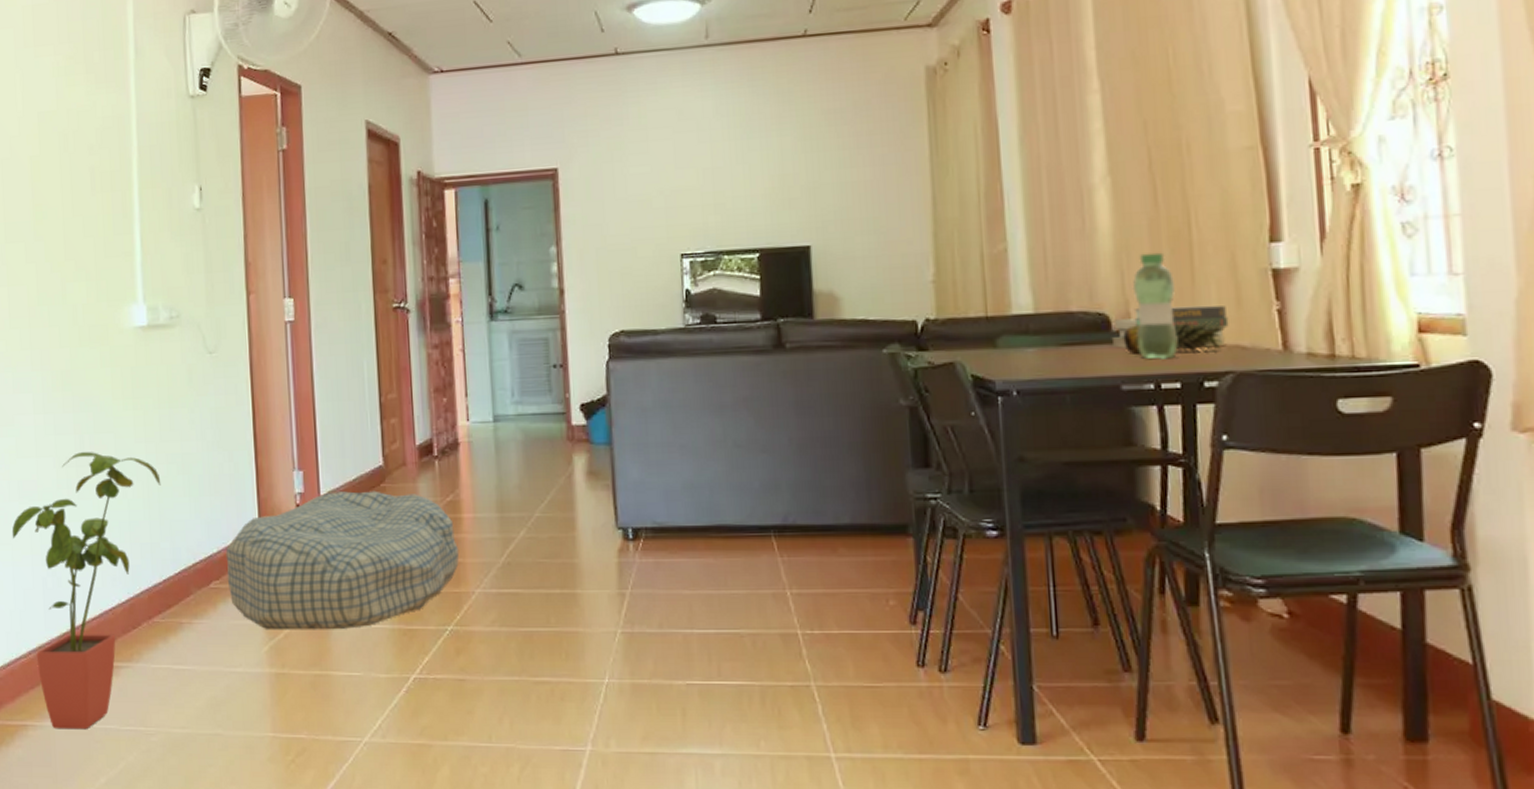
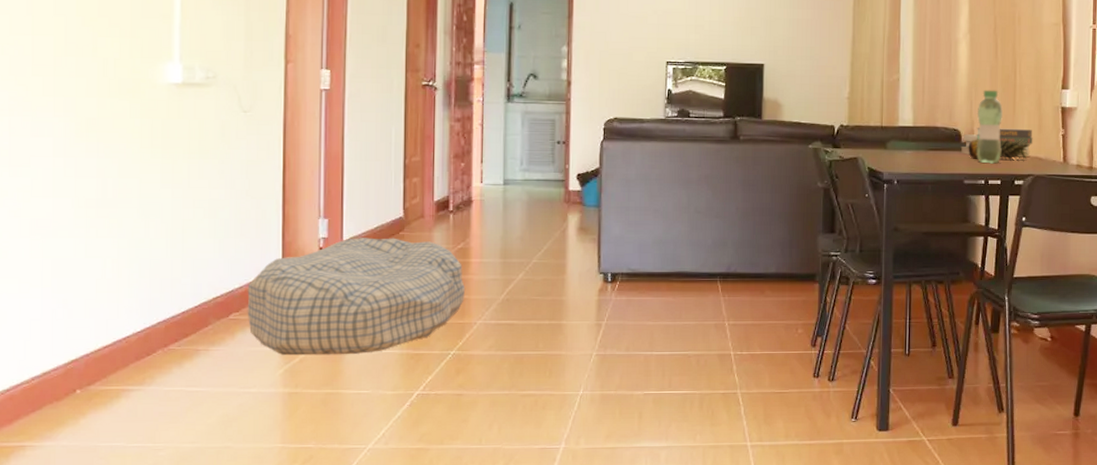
house plant: present [11,452,161,730] -> none [20,194,186,449]

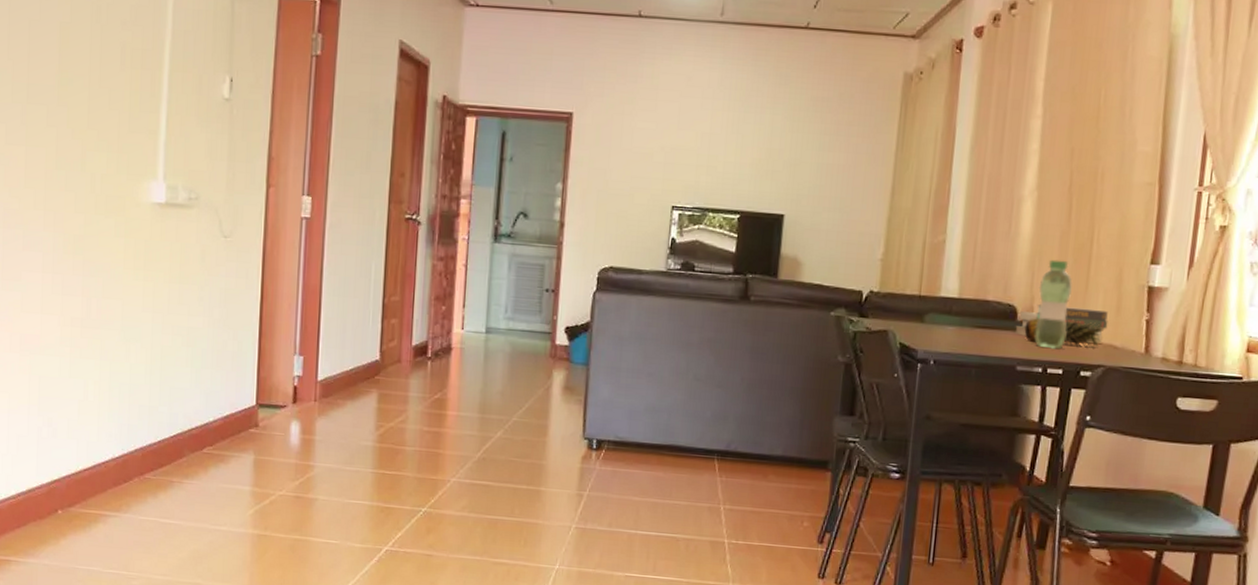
dog bed: present [247,238,466,356] -> none [220,378,441,502]

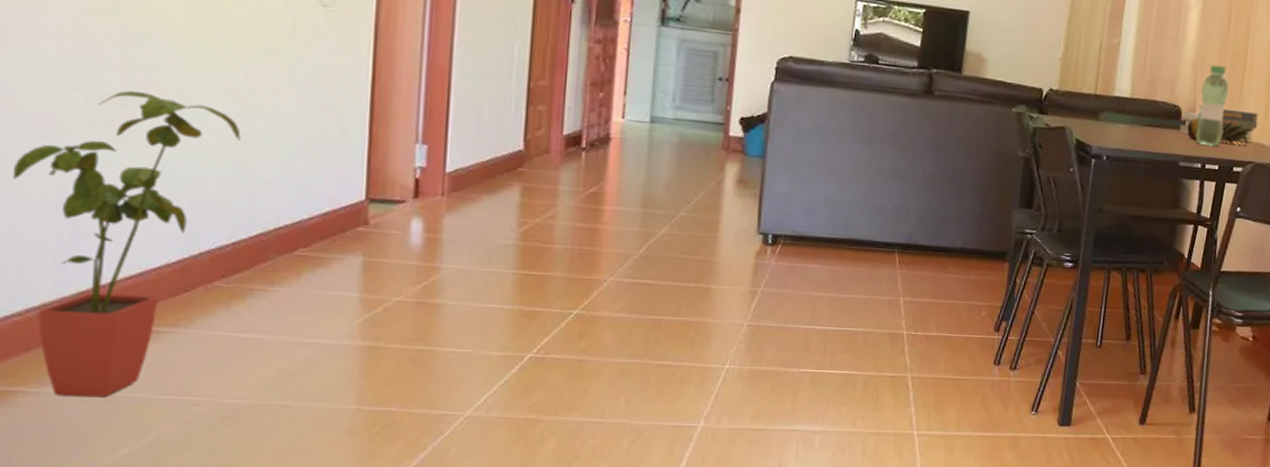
house plant: none [10,314,165,569] -> present [12,91,241,398]

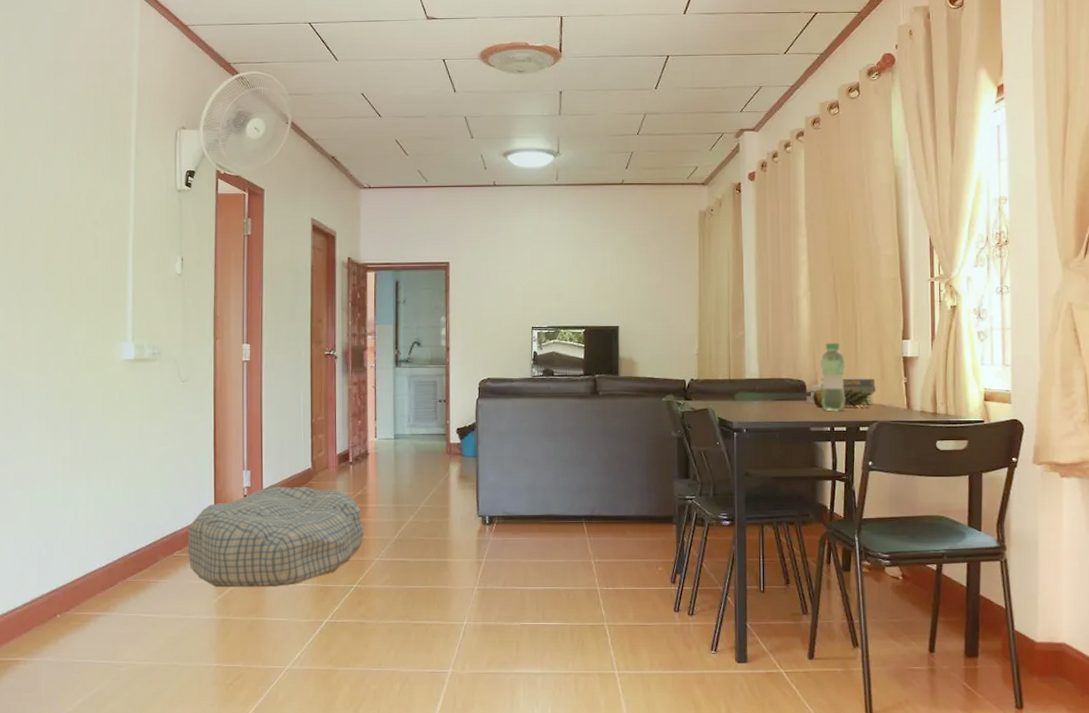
house plant: present [12,91,241,398] -> none [14,453,139,663]
dog bed: none [318,170,596,307] -> present [187,486,365,588]

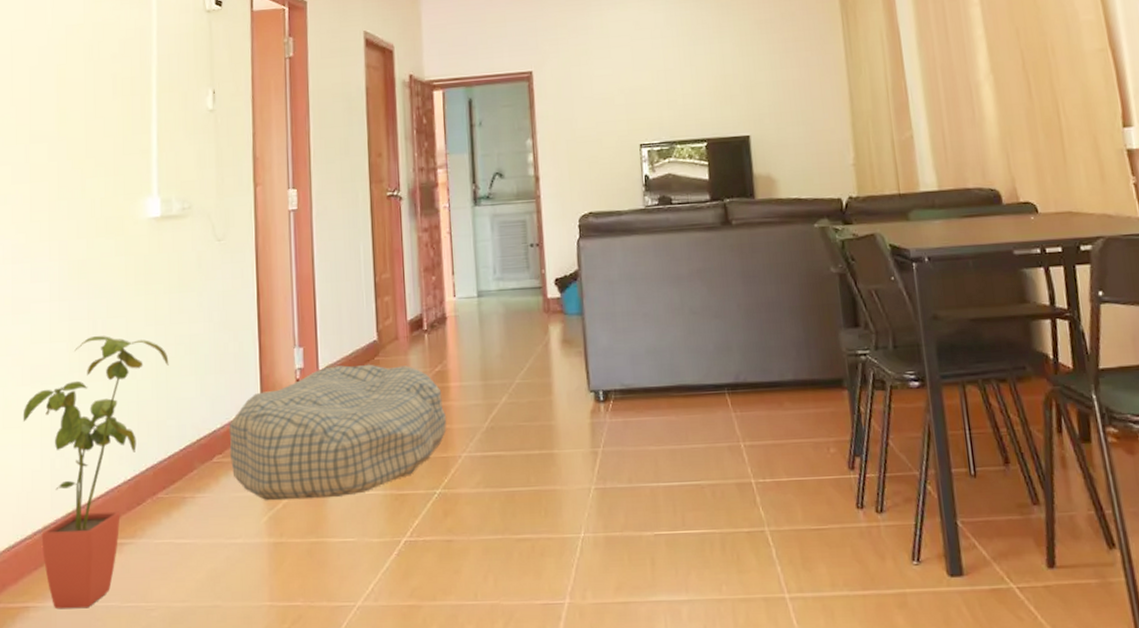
house plant: none [14,453,139,663] -> present [23,336,169,610]
books: present [805,377,876,404] -> none [1002,180,1097,219]
fruit: present [813,386,874,409] -> none [1012,191,1094,225]
water bottle: present [820,342,846,412] -> none [1016,137,1058,228]

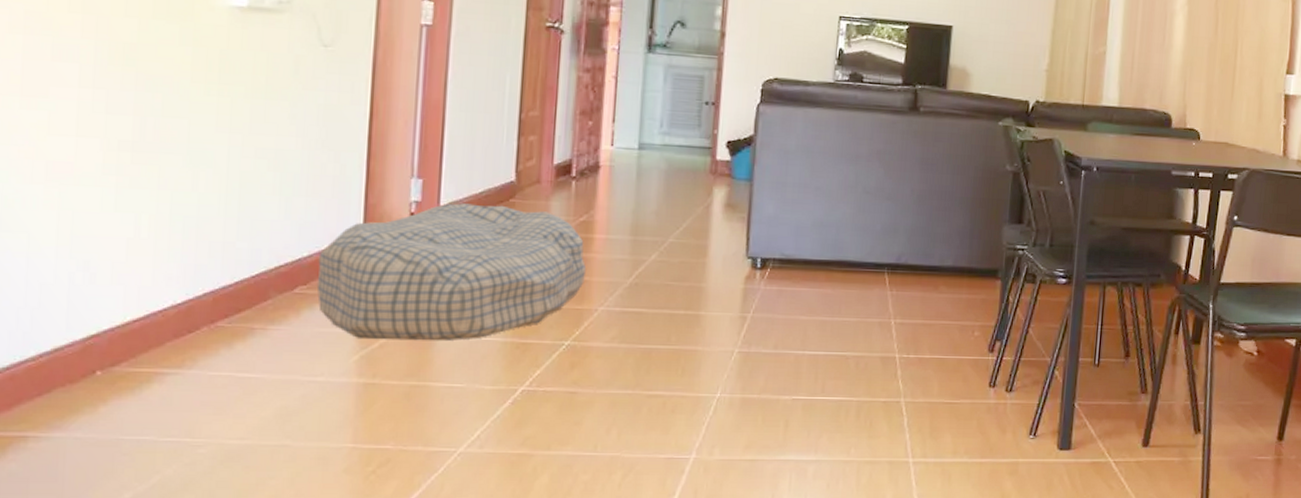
house plant: present [23,336,169,610] -> none [30,136,245,441]

